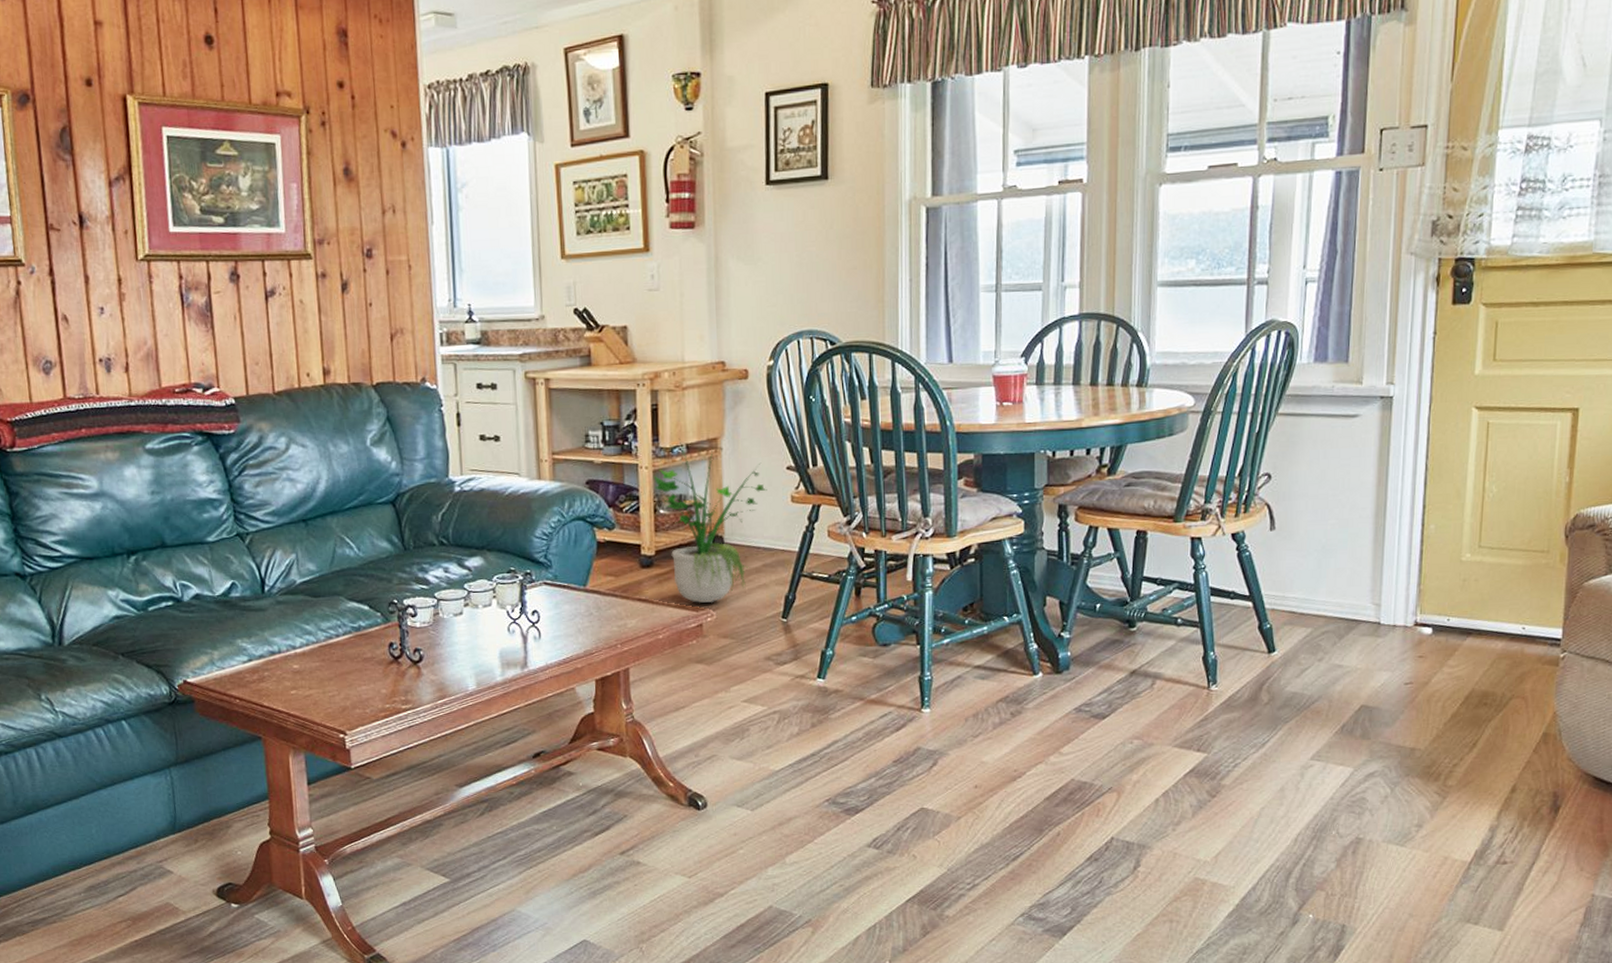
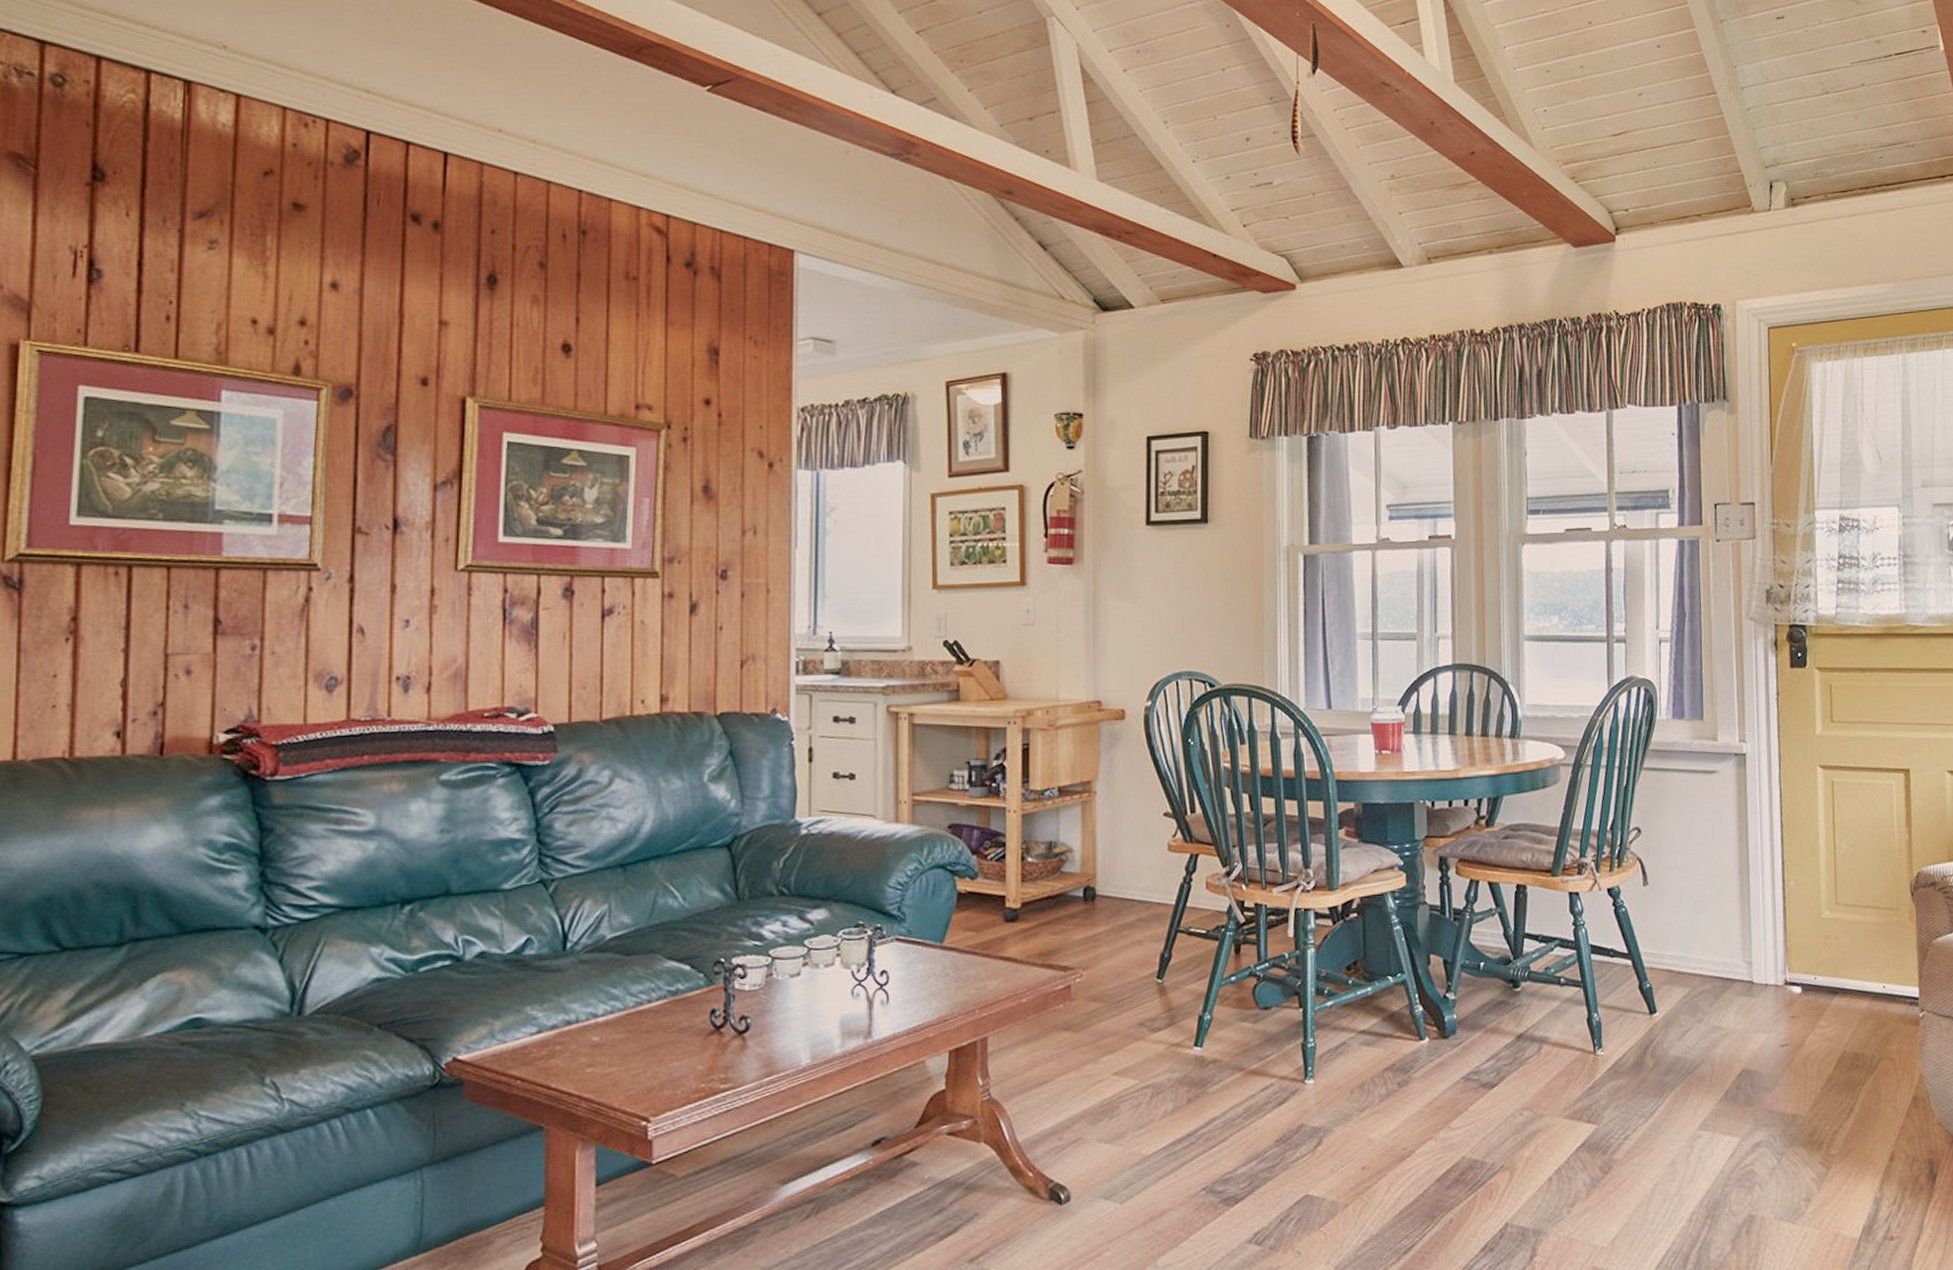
potted plant: present [653,438,767,604] -> none [1021,780,1143,962]

